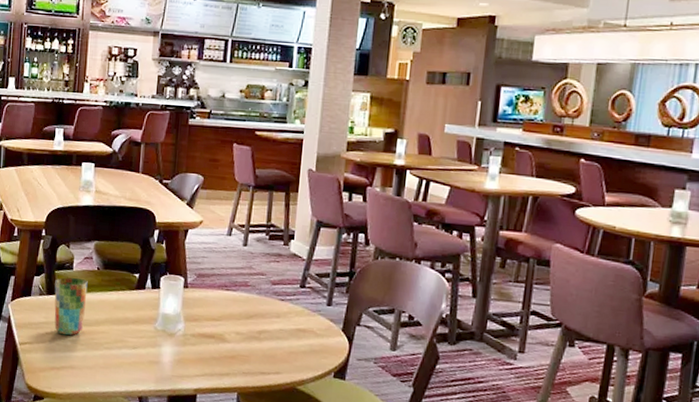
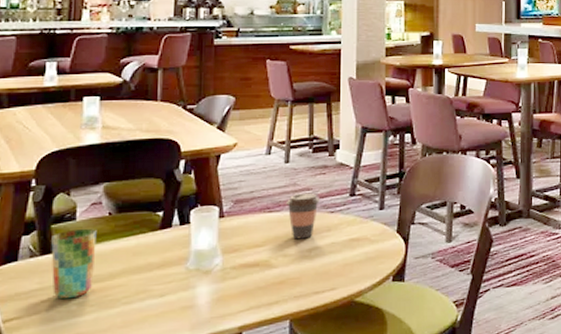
coffee cup: none [241,277,272,321] -> present [285,193,319,240]

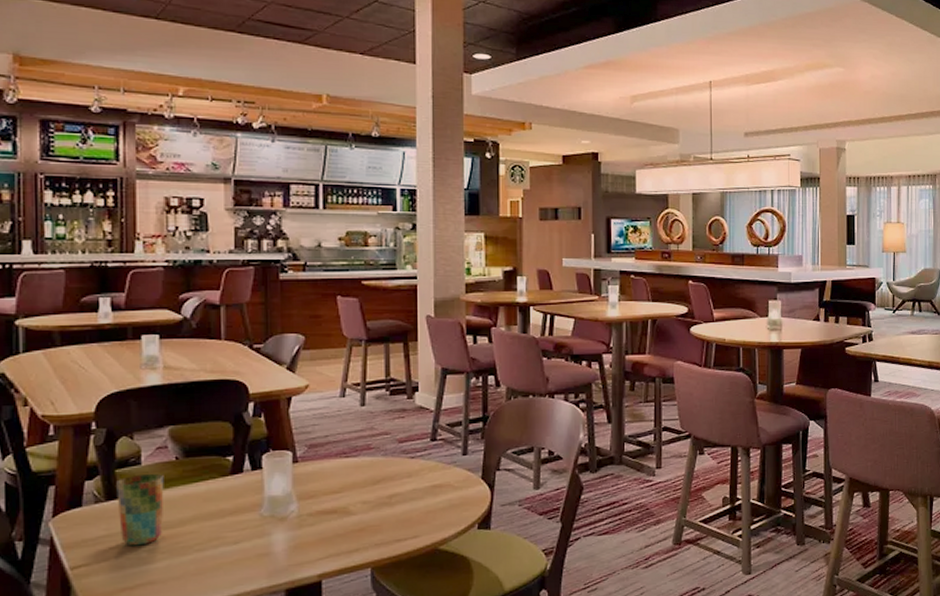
coffee cup: present [285,193,319,240] -> none [362,438,399,486]

